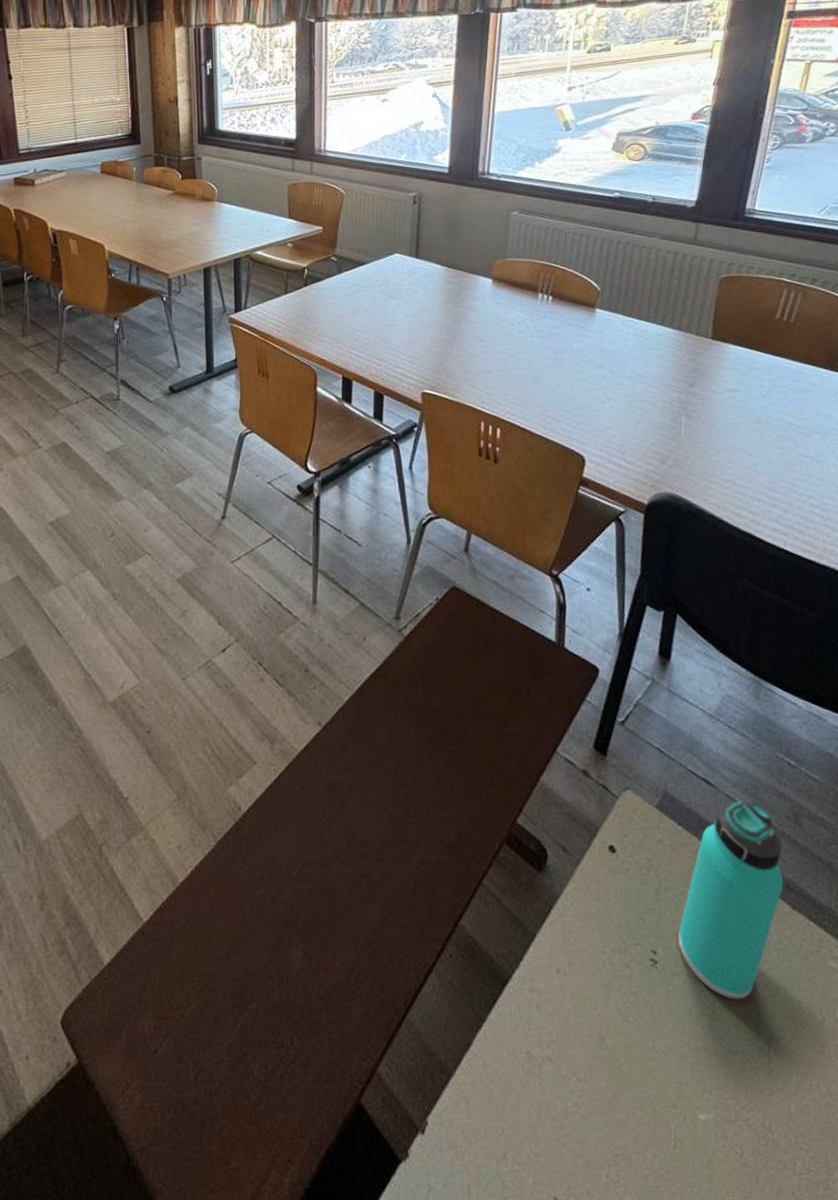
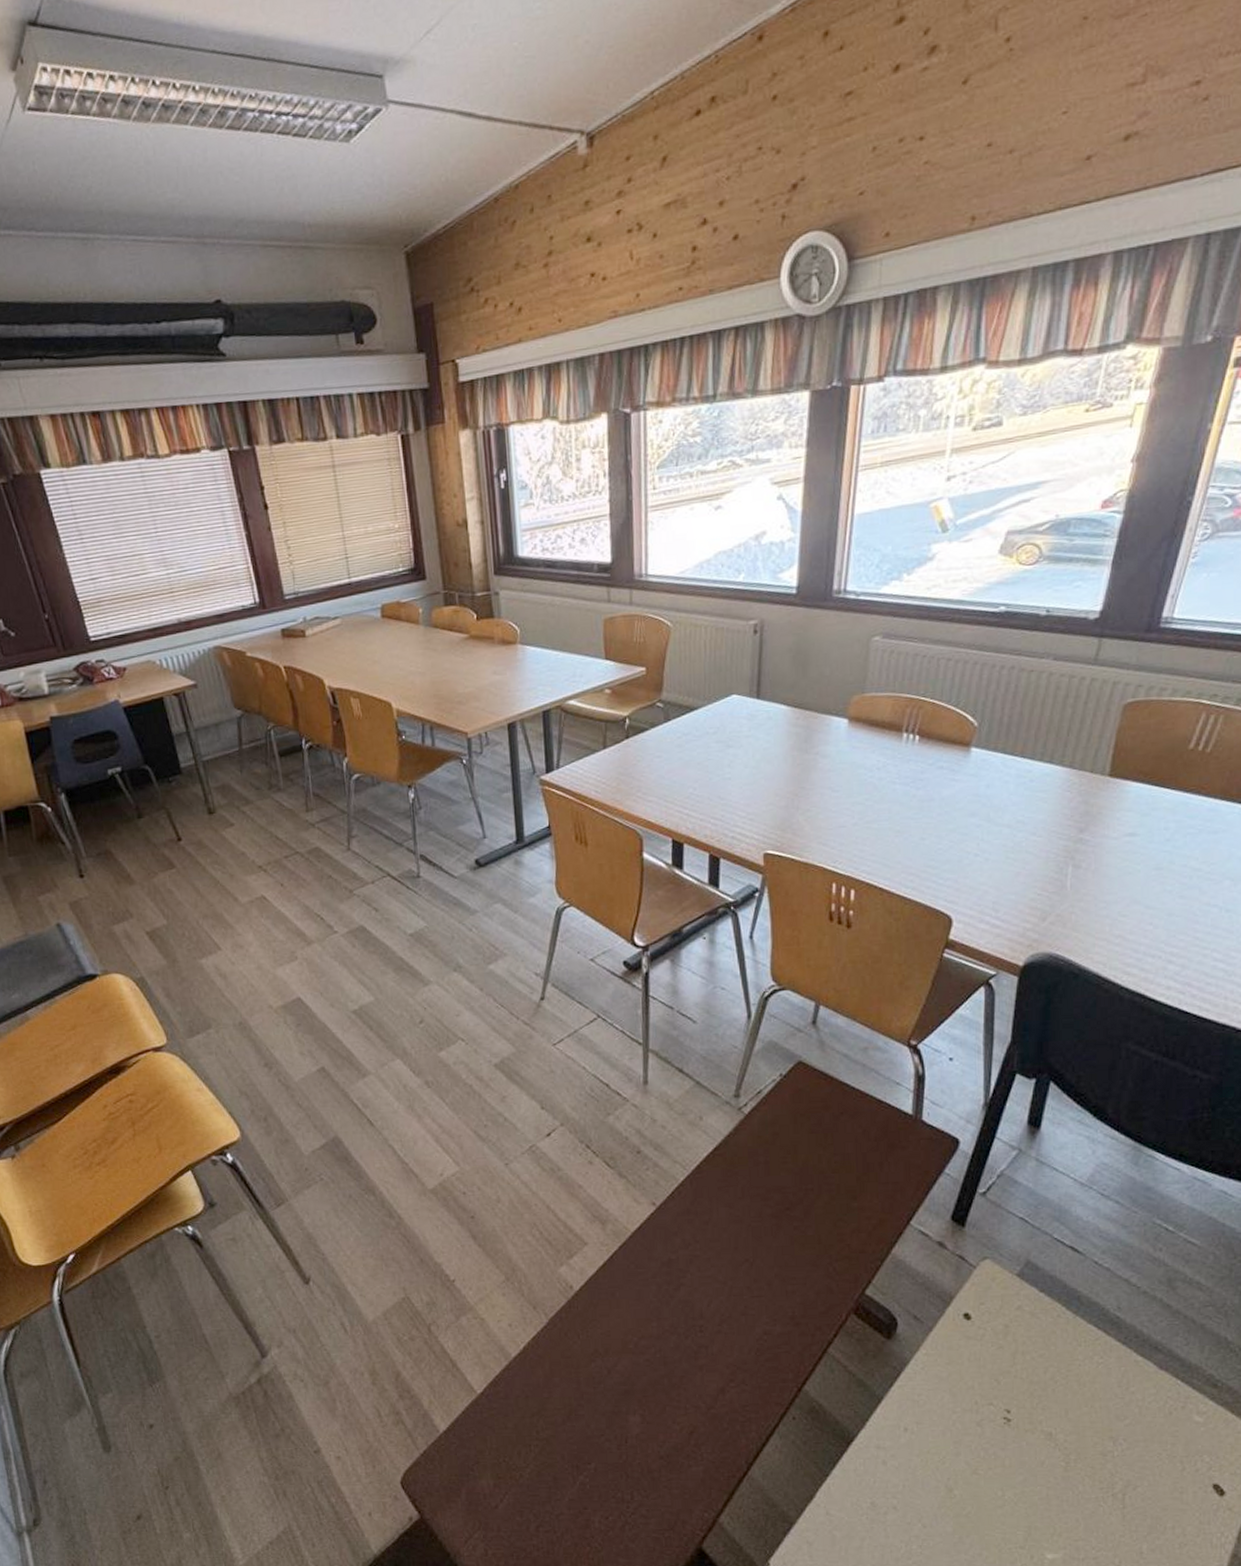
thermos bottle: present [677,801,784,1000] -> none [1033,1267,1153,1453]

